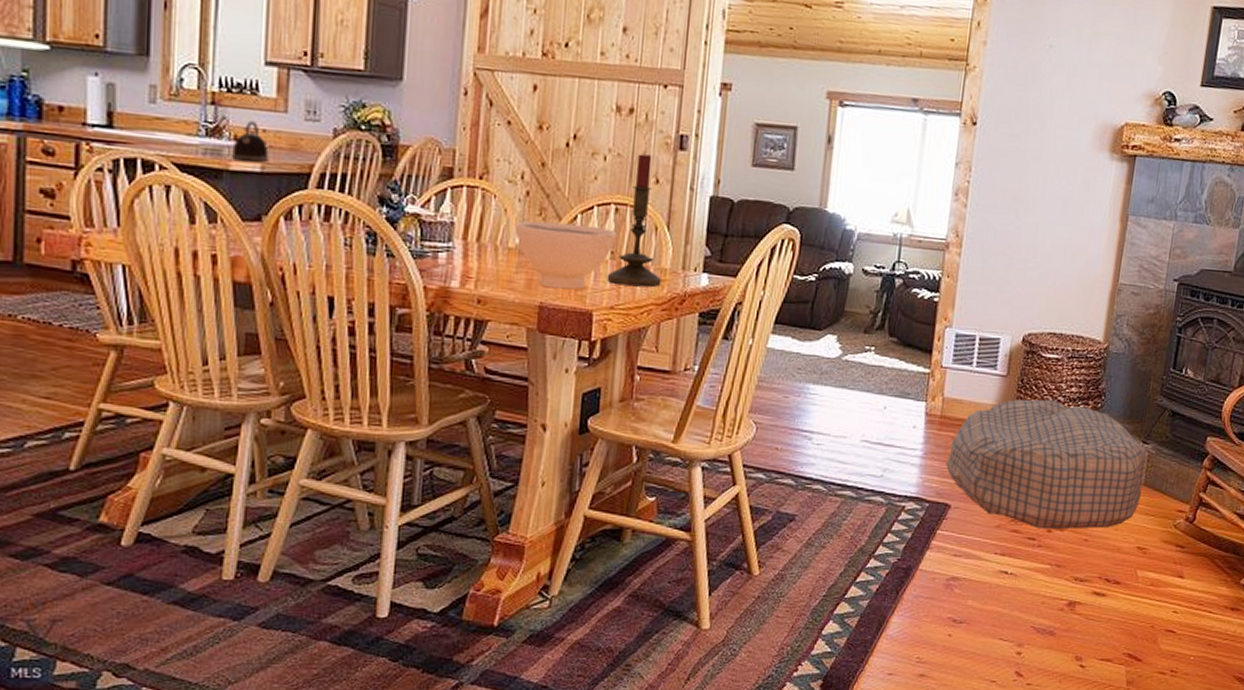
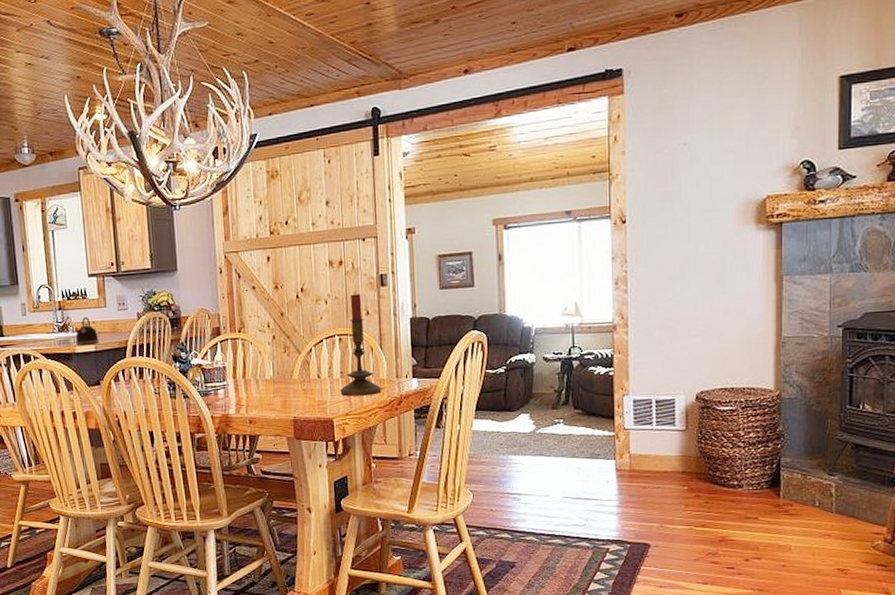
bowl: present [515,221,617,290] -> none [268,354,343,406]
dog bed: present [945,399,1147,529] -> none [640,445,835,558]

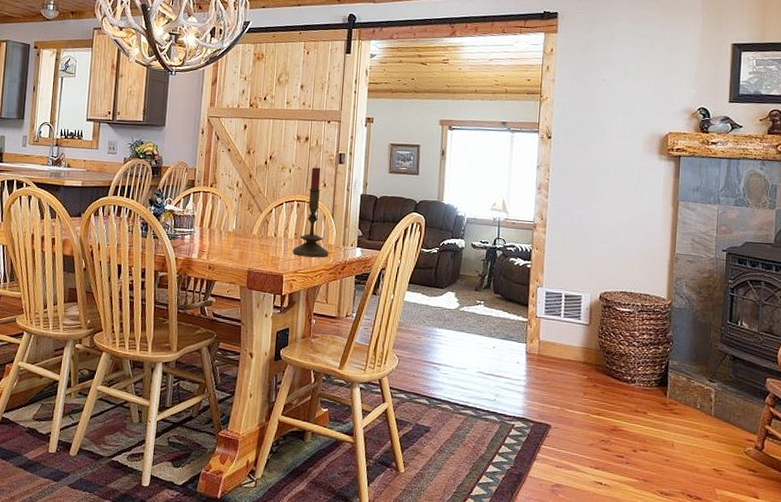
kettle: present [75,316,99,345] -> none [66,155,87,180]

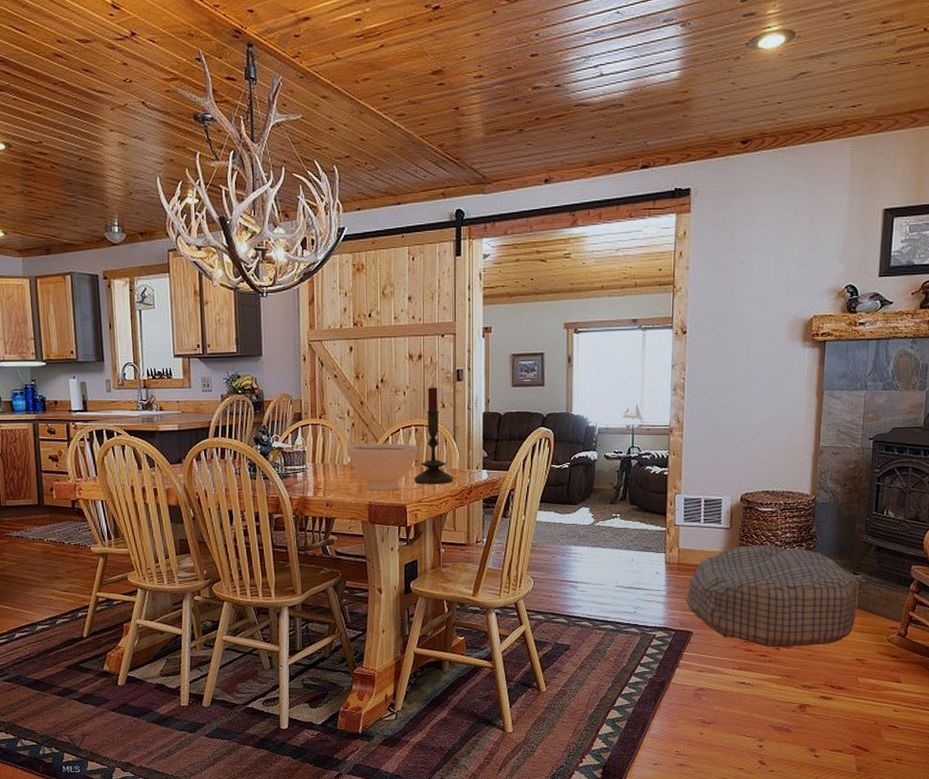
bowl: none [232,213,299,260] -> present [346,443,418,491]
dog bed: none [544,343,714,451] -> present [685,544,858,647]

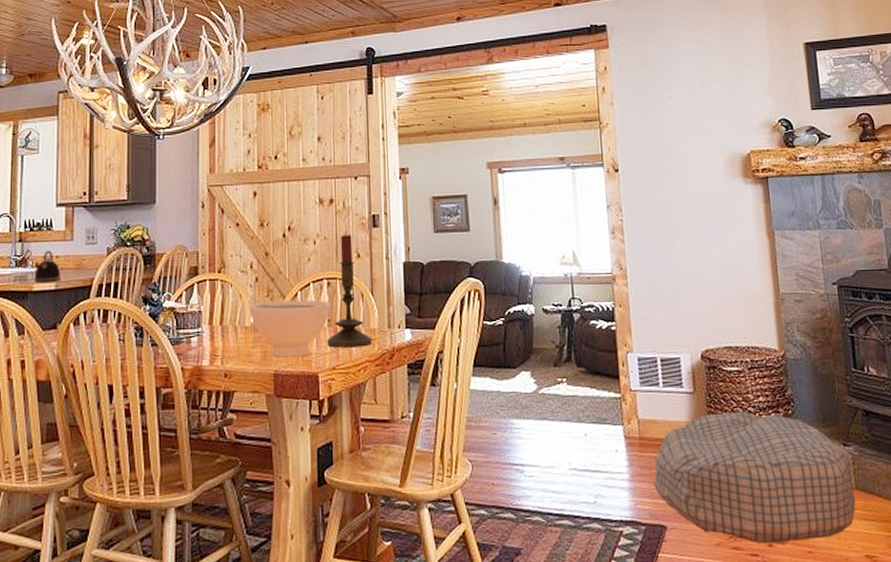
kettle: none [159,396,182,424] -> present [34,250,61,282]

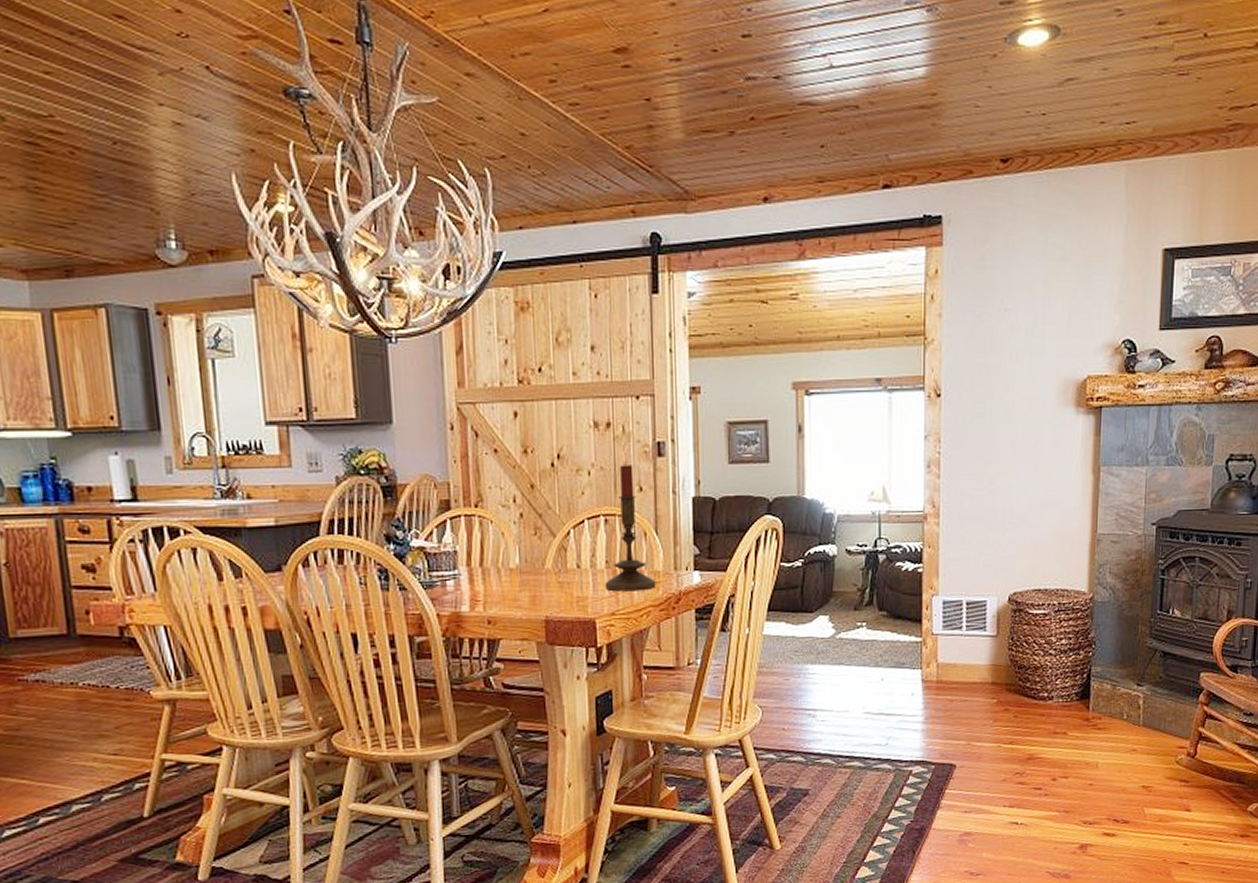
kettle: present [34,250,61,282] -> none [246,478,281,517]
bowl: present [249,300,331,357] -> none [513,538,609,602]
dog bed: present [653,410,856,543] -> none [946,653,1143,778]

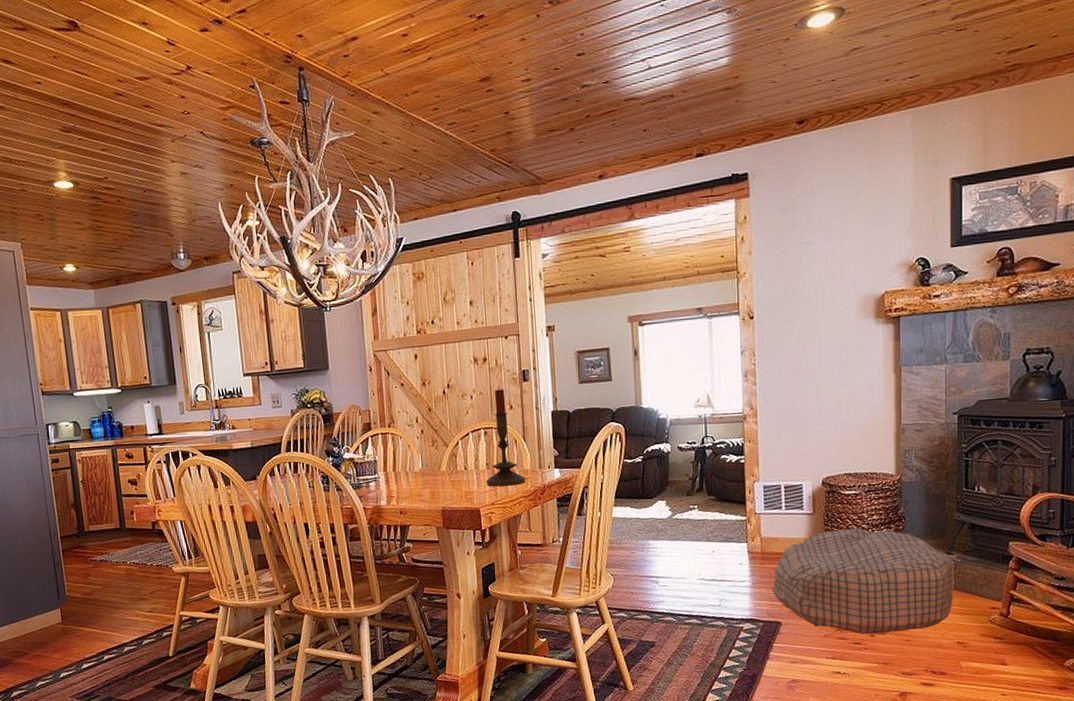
dog bed: none [946,653,1143,778] -> present [771,527,953,634]

